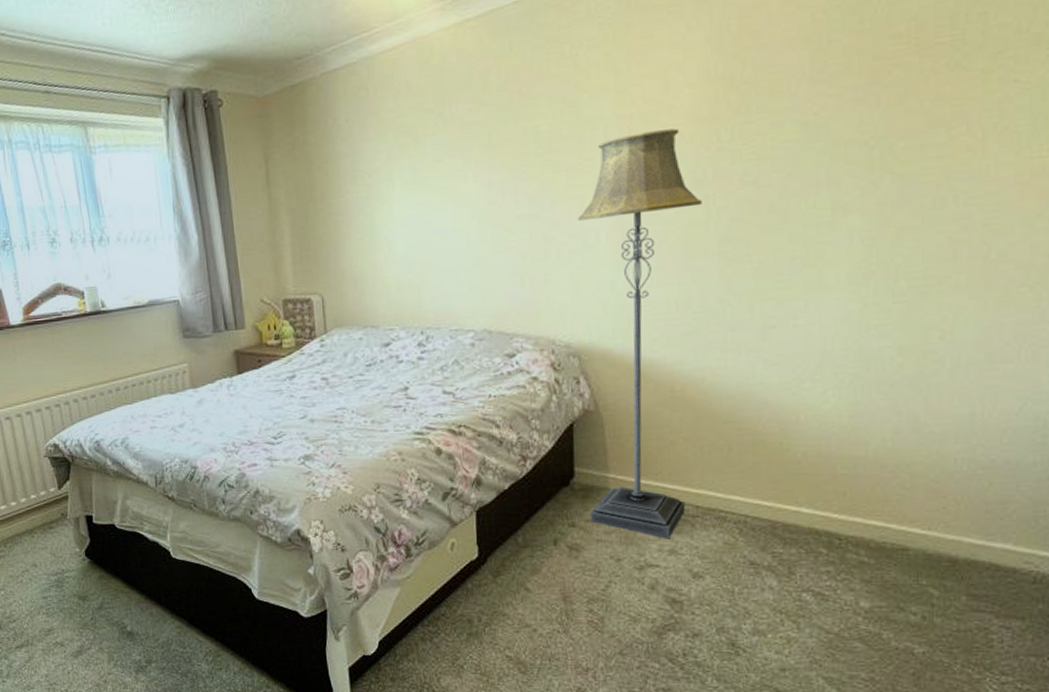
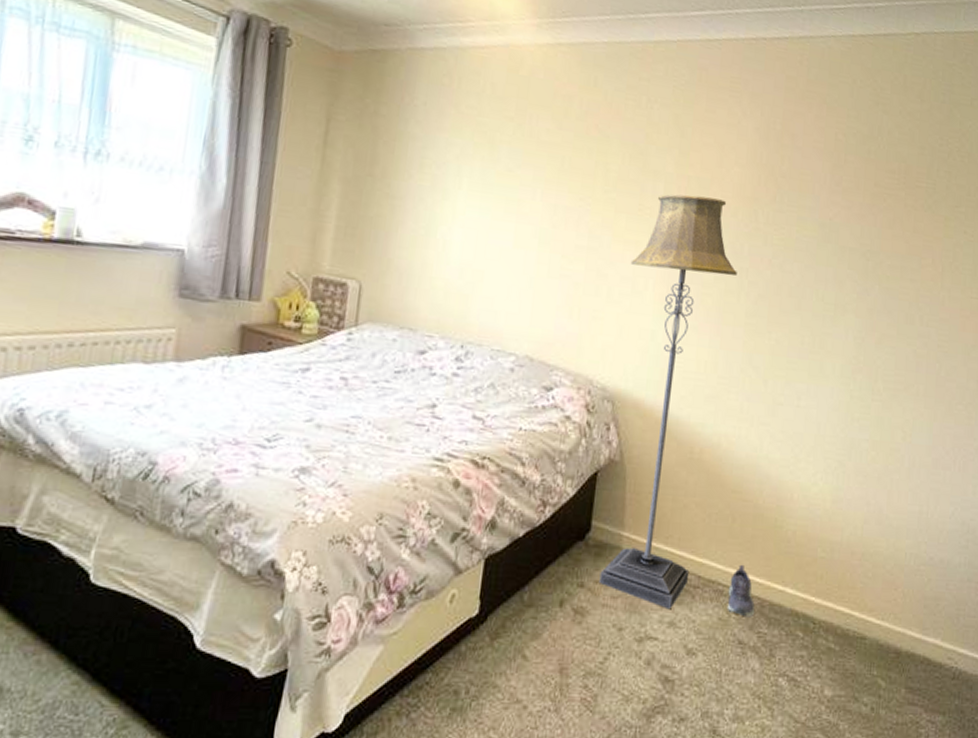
shoe: none [732,490,765,540] -> present [727,564,755,618]

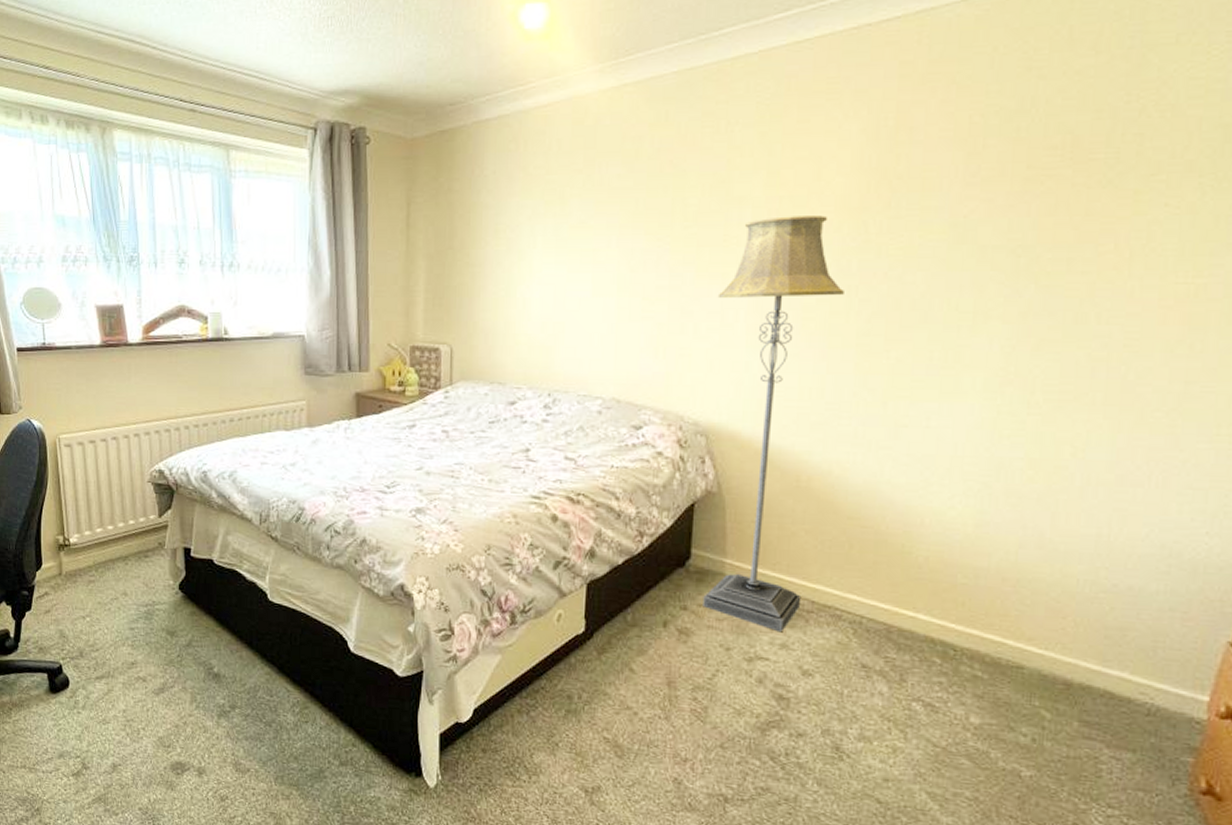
shoe: present [727,564,755,618] -> none [846,590,880,642]

